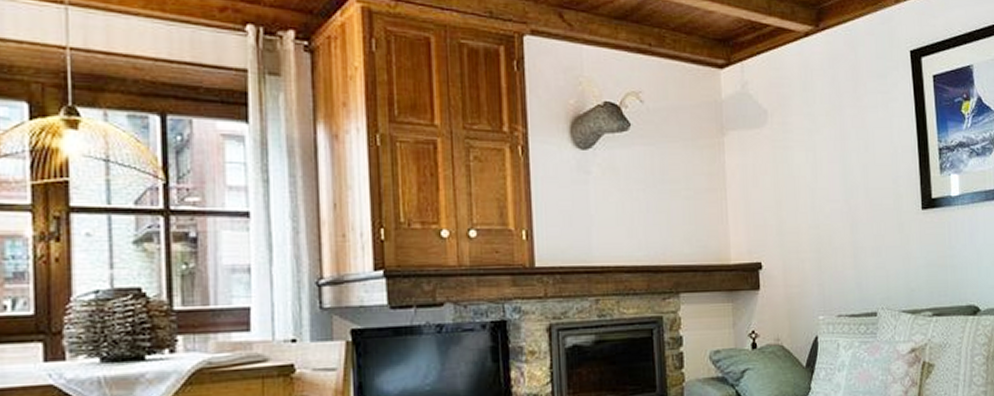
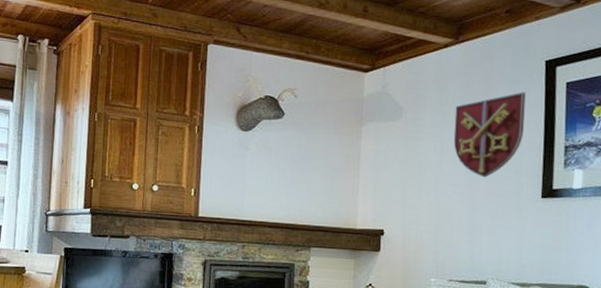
decorative shield: none [824,87,897,190] -> present [453,92,526,178]

